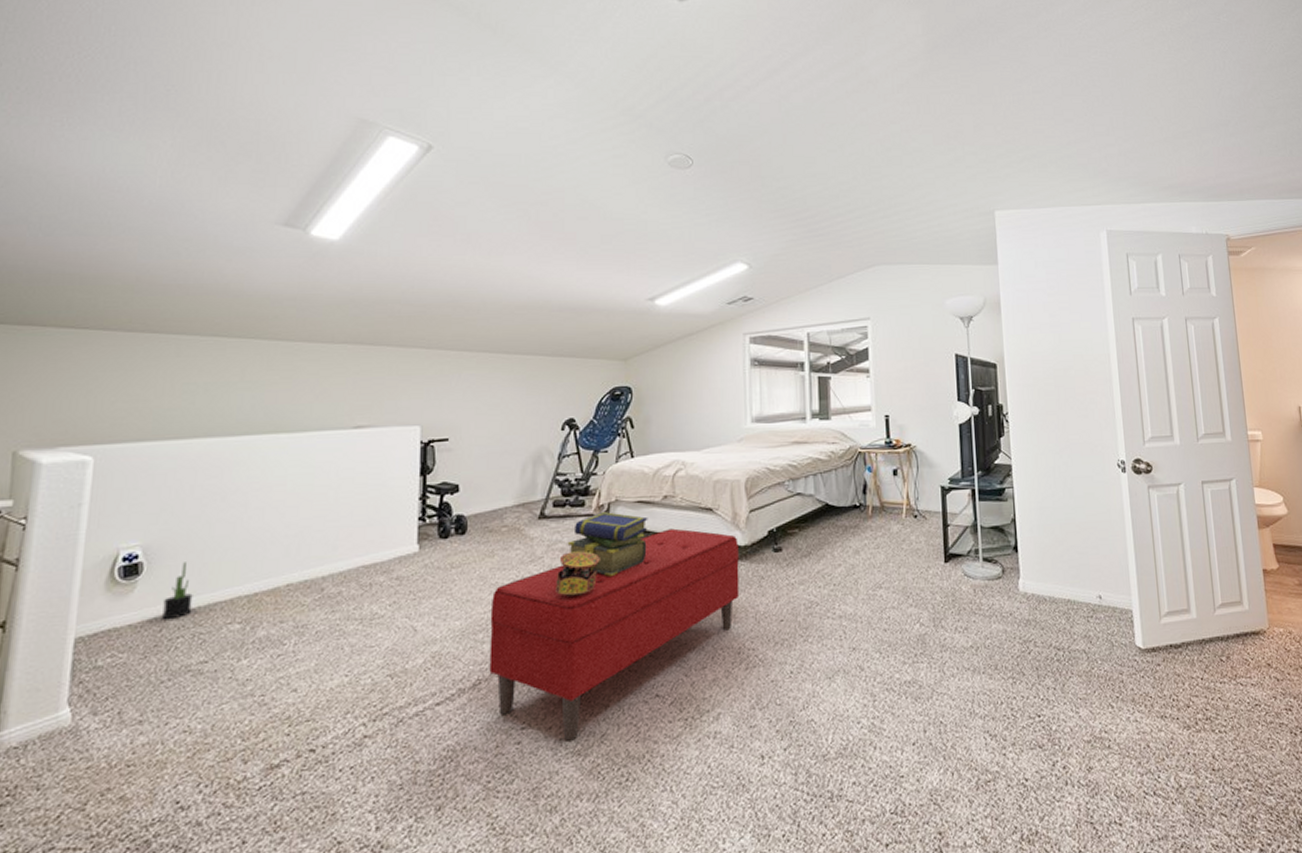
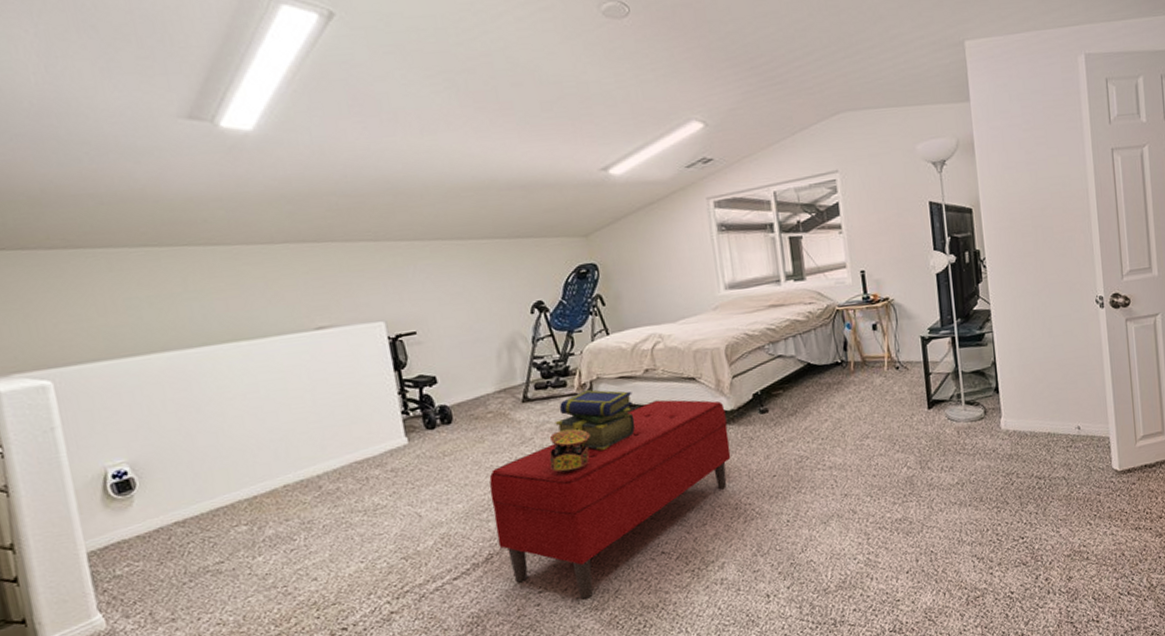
decorative plant: present [162,562,193,620] -> none [164,474,196,529]

